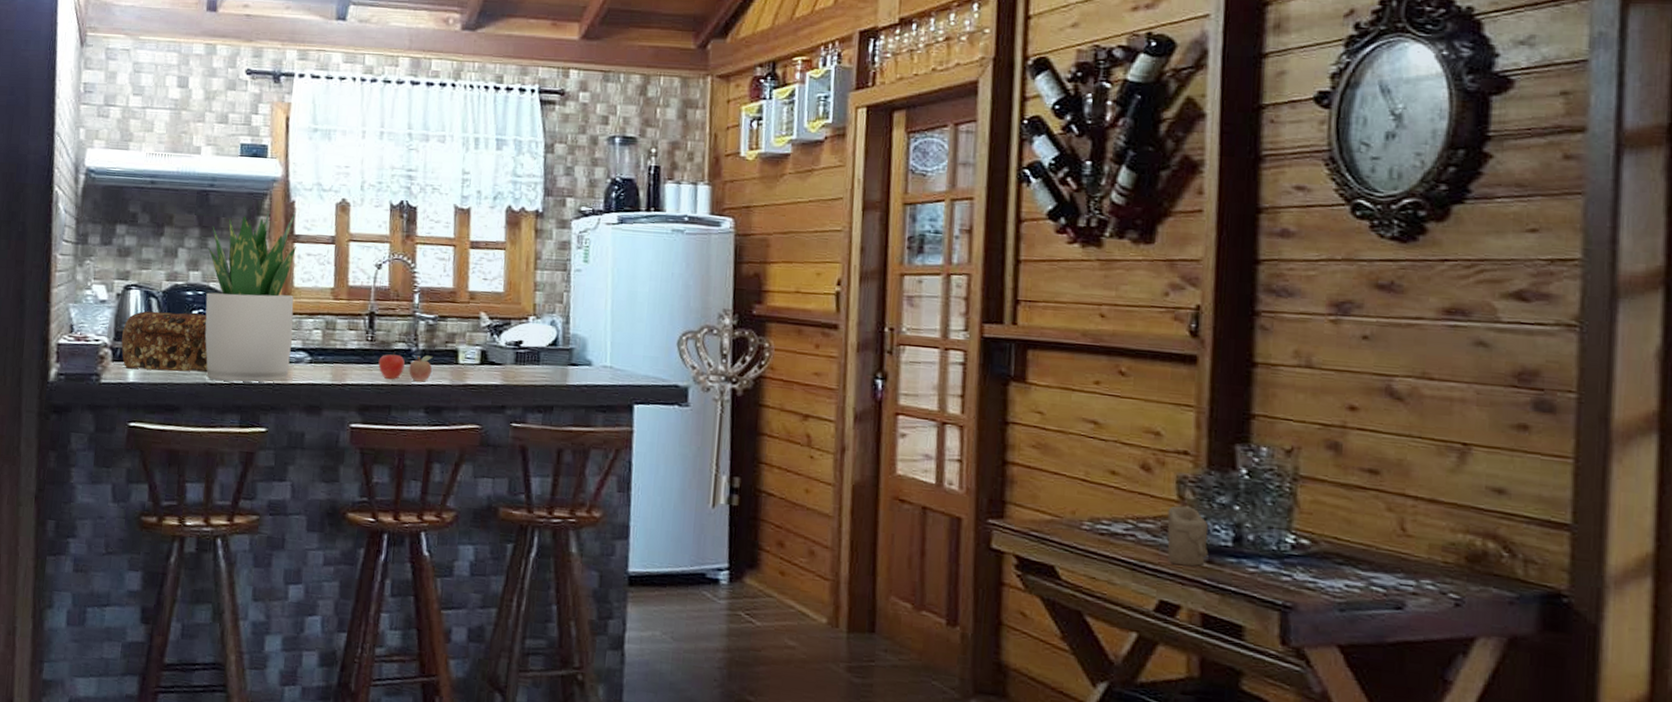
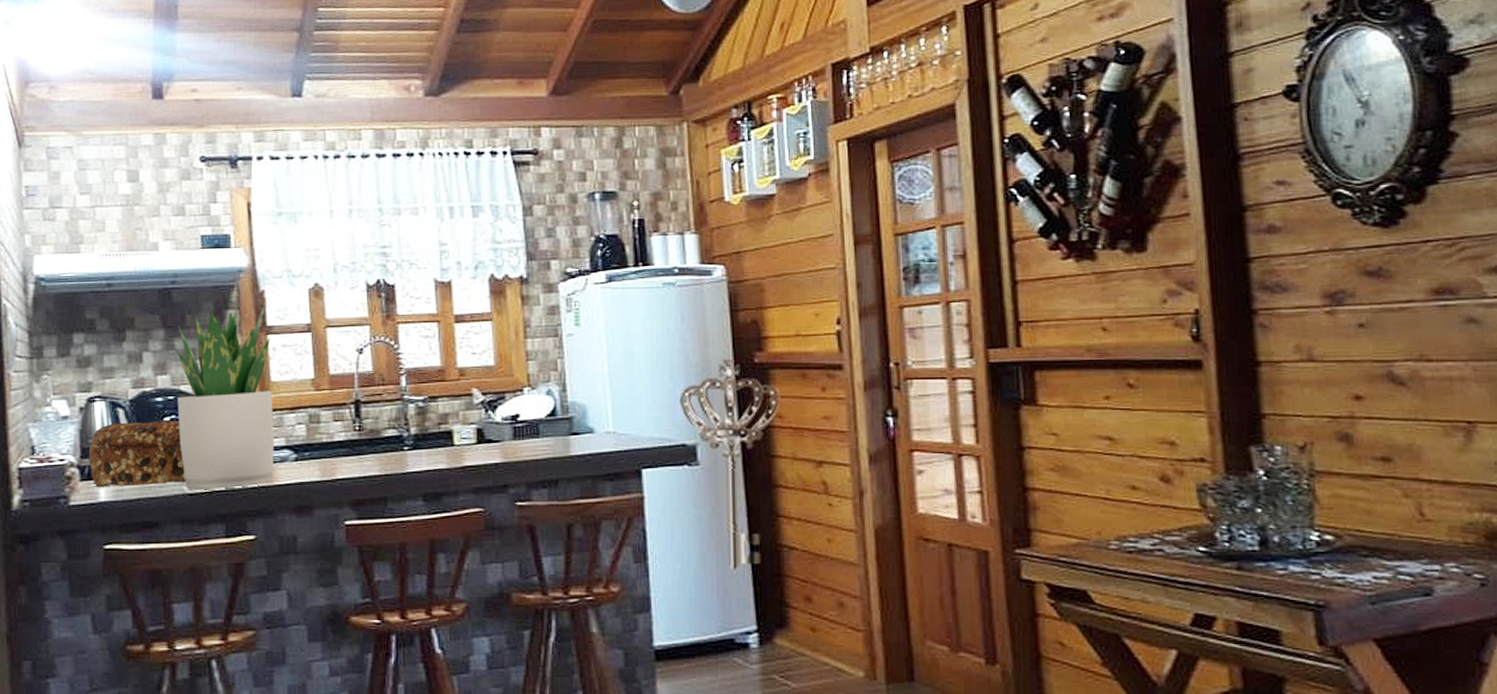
fruit: present [378,352,405,380] -> none [369,440,397,470]
fruit: present [409,355,433,382] -> none [402,440,426,469]
candle: present [1167,506,1209,567] -> none [1192,515,1237,576]

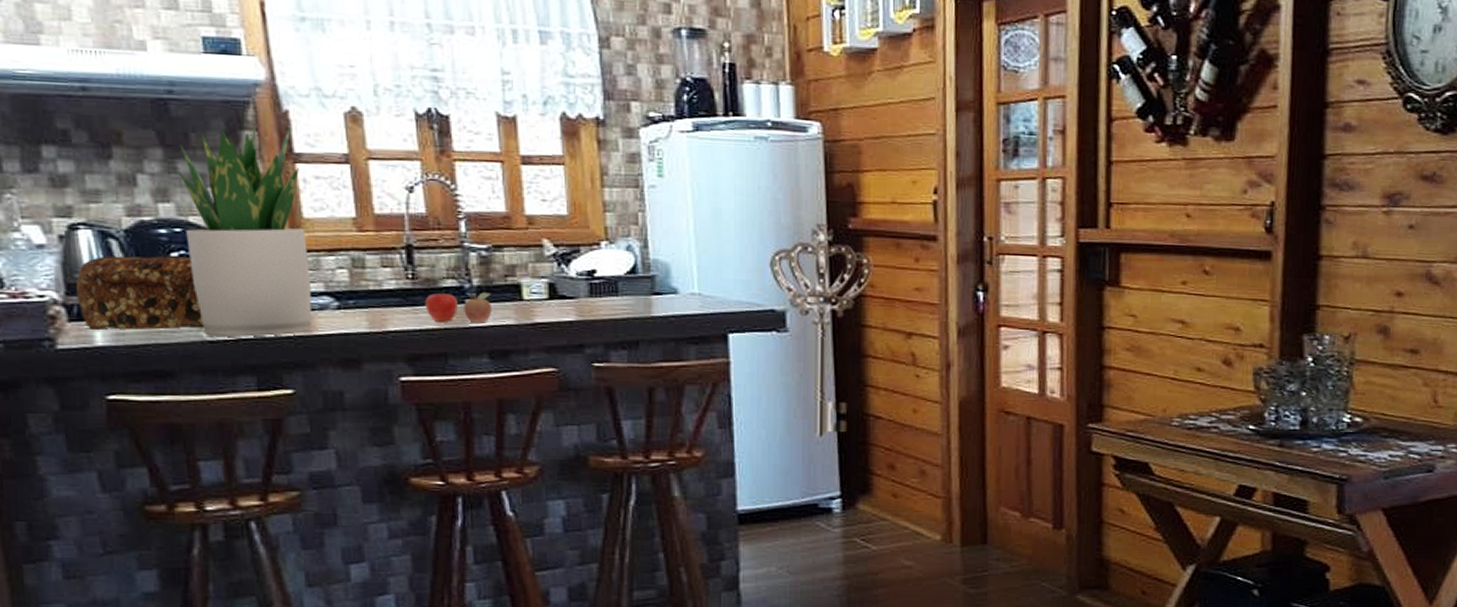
fruit: none [369,440,397,470] -> present [425,291,458,324]
fruit: none [402,440,426,469] -> present [464,292,492,324]

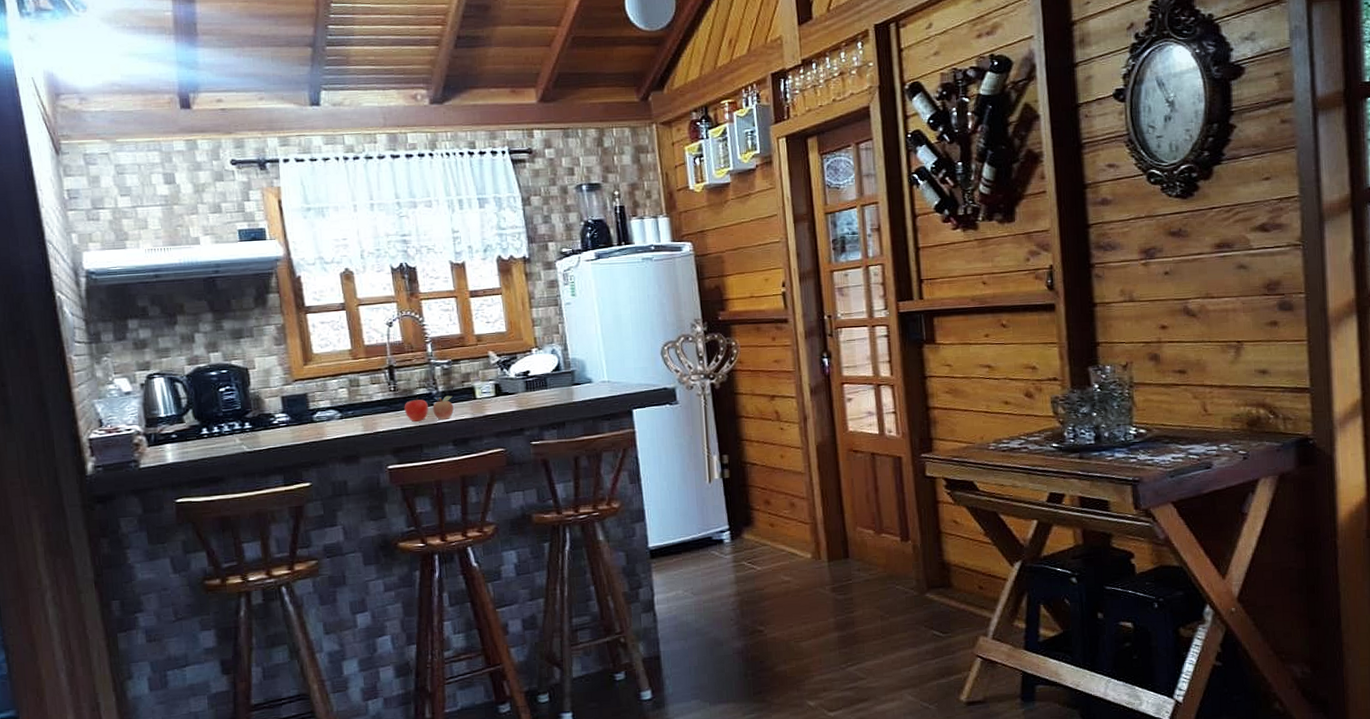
bread loaf: present [75,256,204,330] -> none [152,390,245,451]
planter: present [178,123,312,337] -> none [223,285,322,448]

